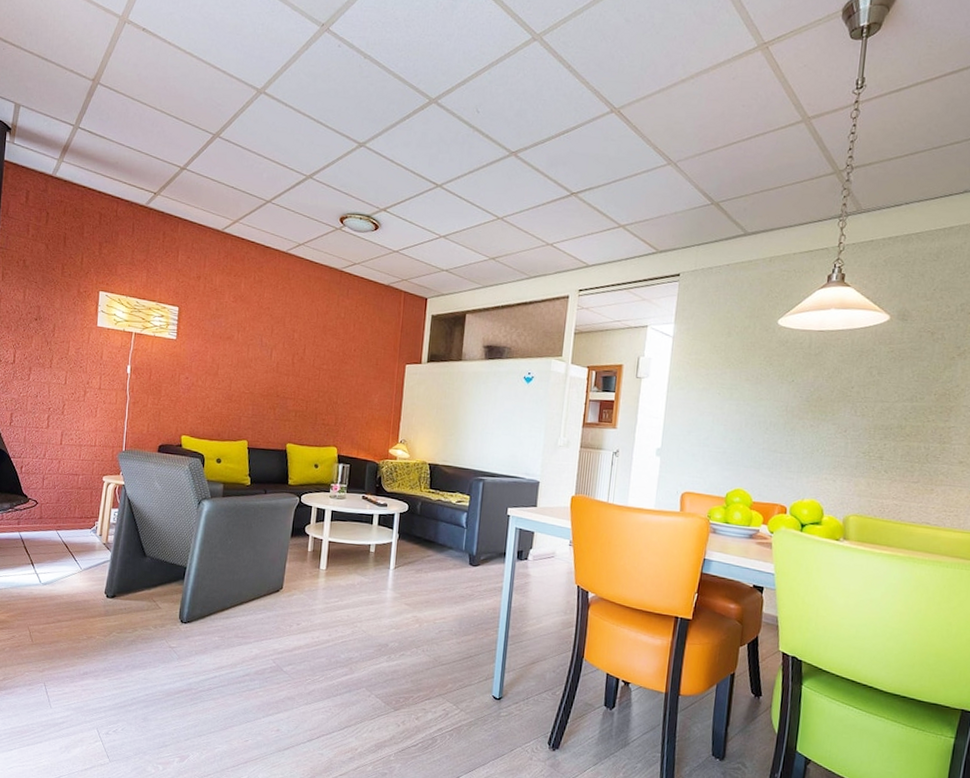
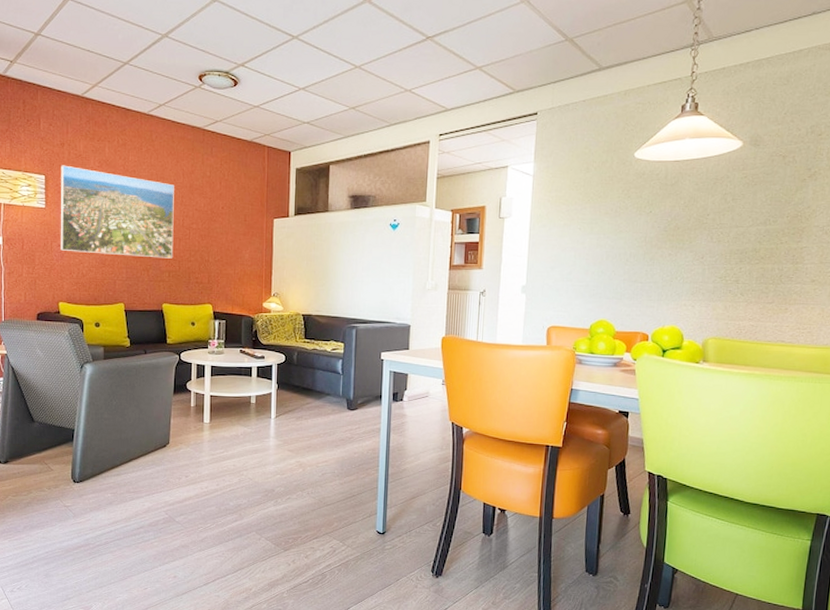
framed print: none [187,298,308,398] -> present [60,165,174,259]

